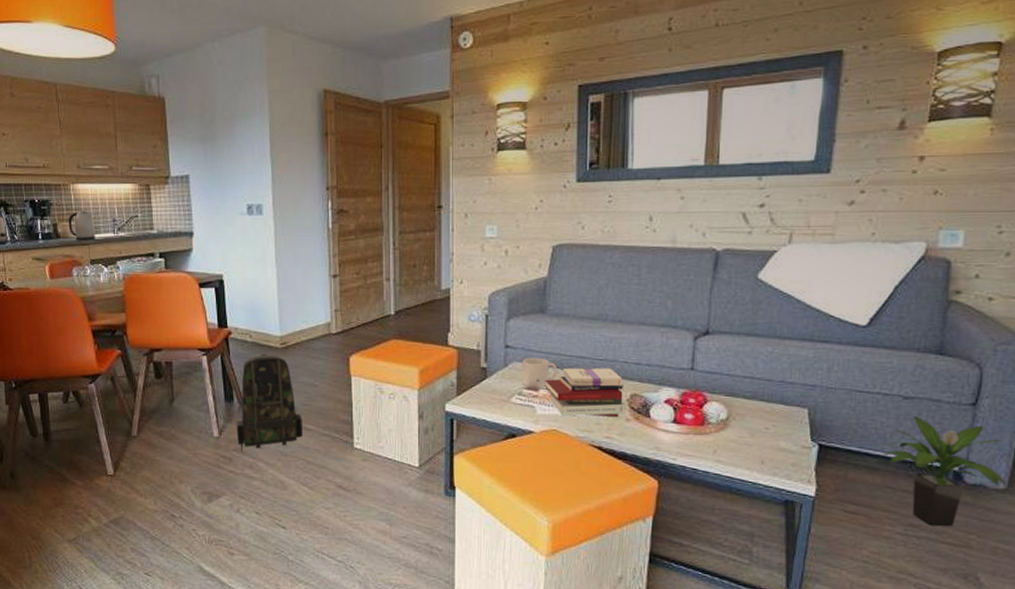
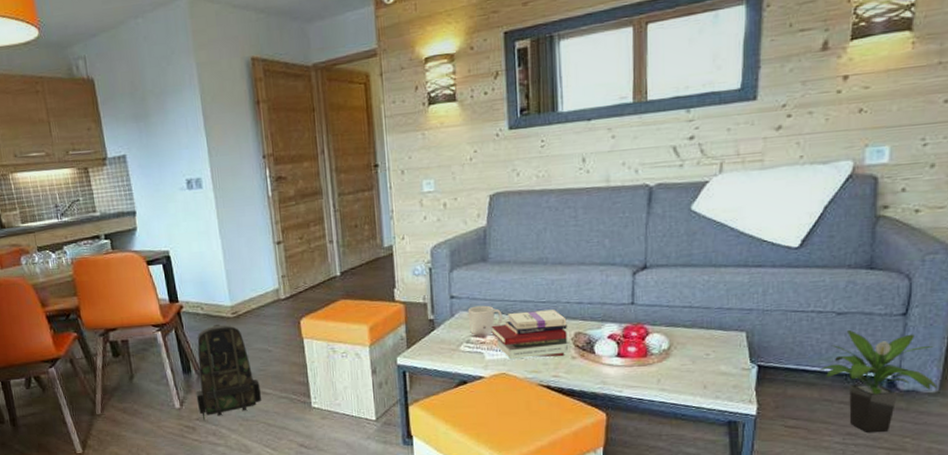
kettle: present [68,211,95,241] -> none [11,199,40,229]

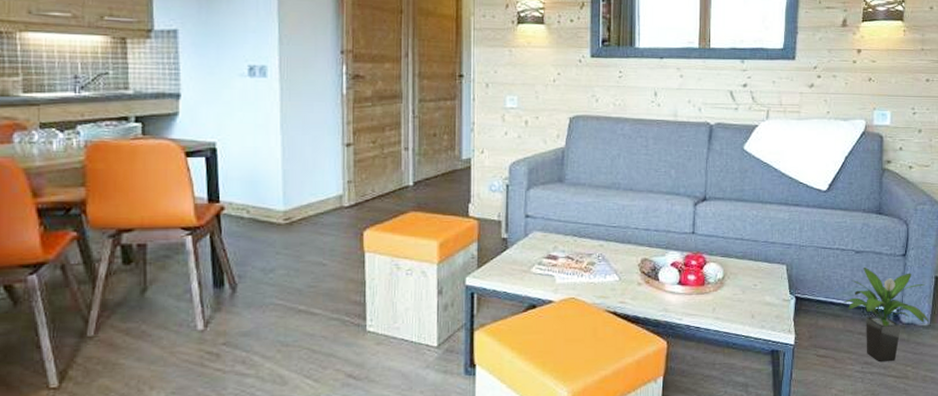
backpack: present [196,324,261,420] -> none [226,231,308,345]
mug: present [467,305,503,336] -> none [541,226,575,258]
books: present [491,309,571,360] -> none [563,235,637,284]

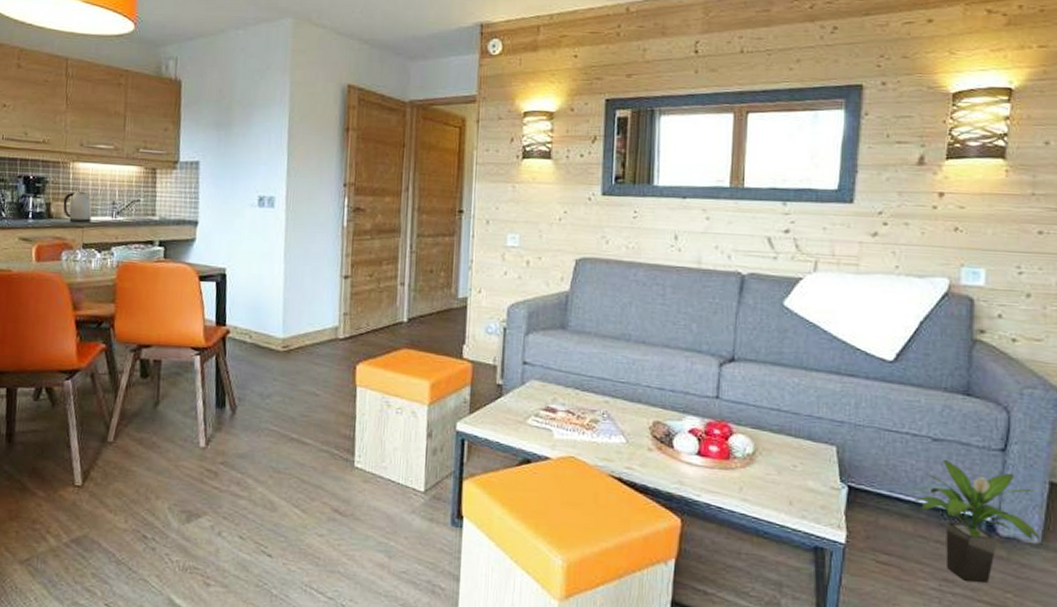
kettle: none [10,64,49,100] -> present [63,191,92,223]

